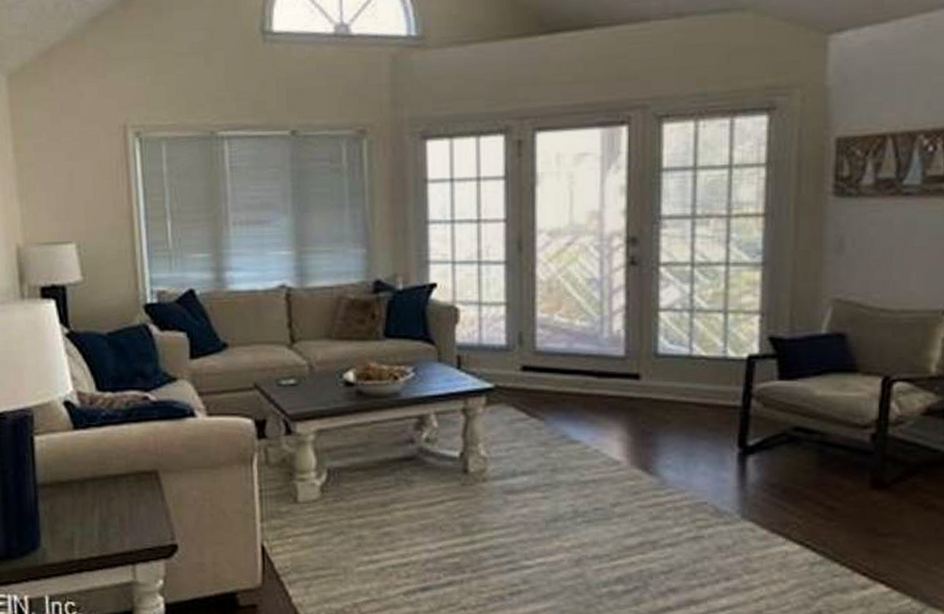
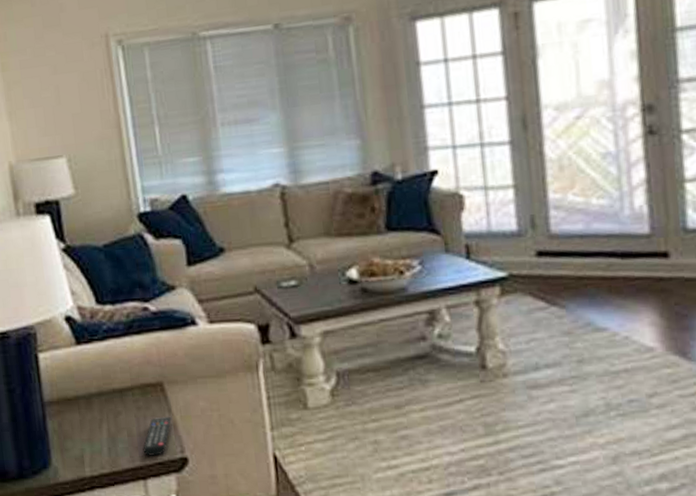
remote control: none [134,504,164,542] -> present [143,416,172,456]

